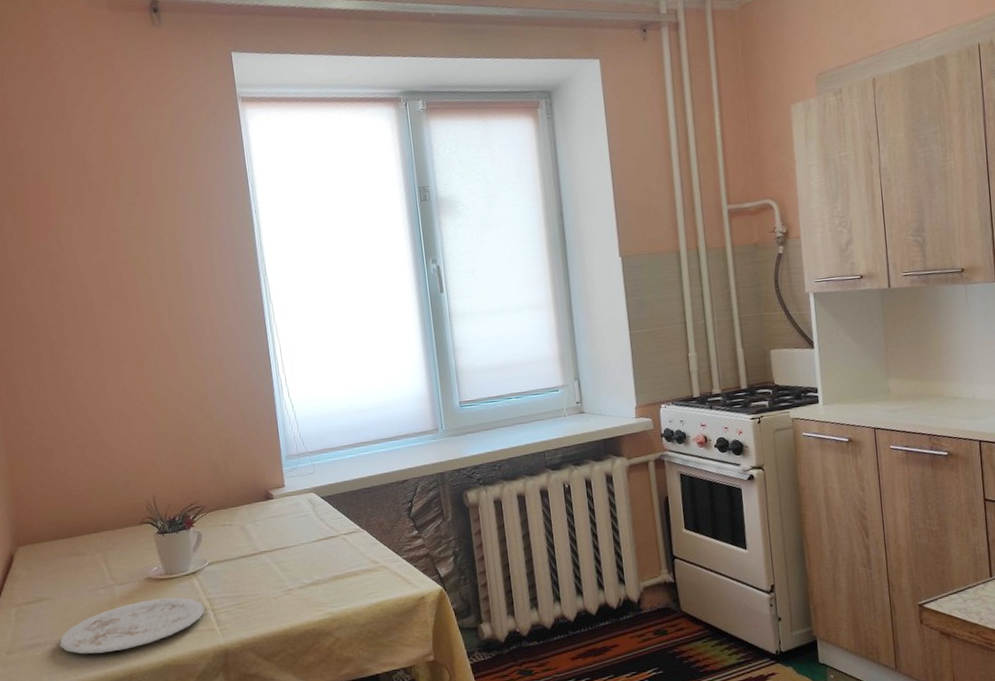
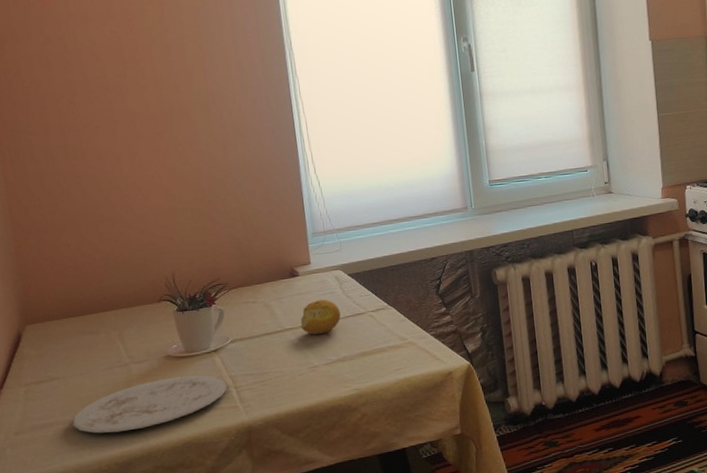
fruit: none [275,522,314,558] -> present [300,299,341,335]

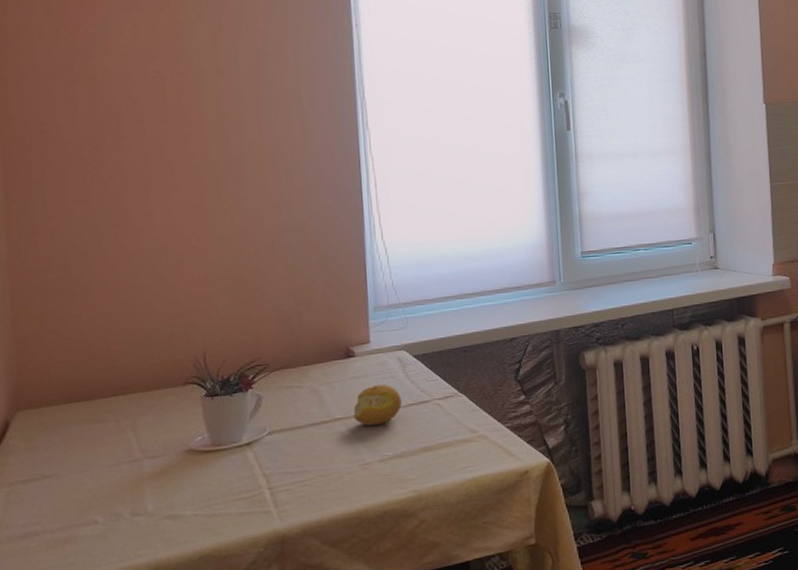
plate: present [72,375,227,434] -> none [63,473,259,545]

